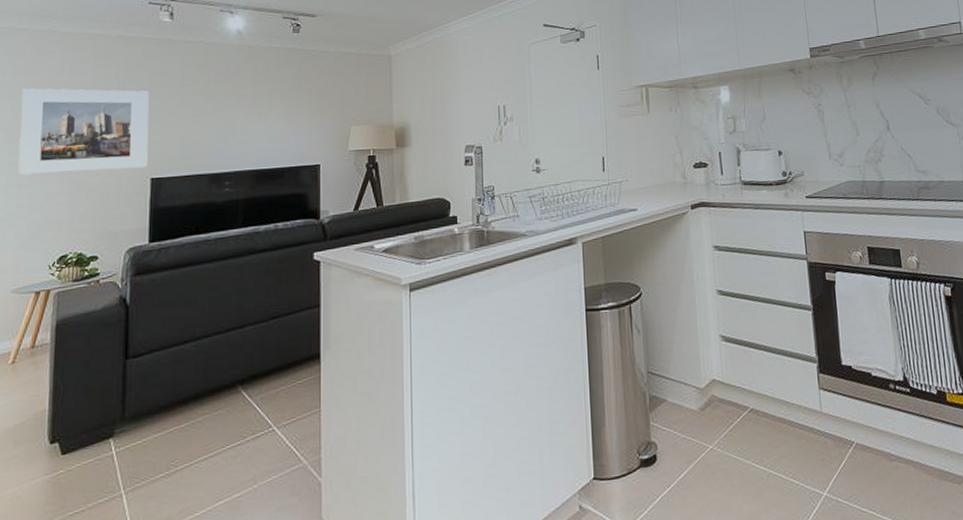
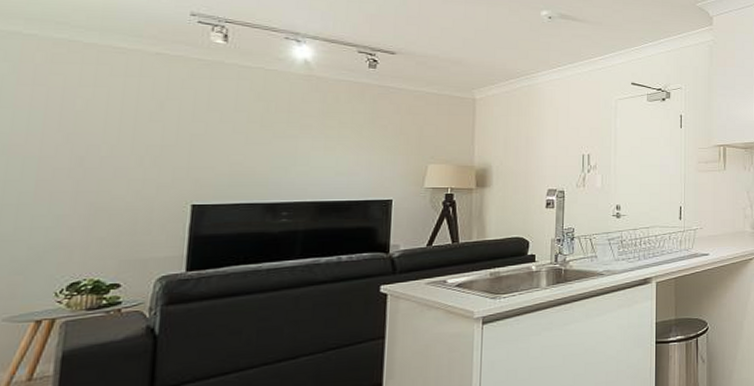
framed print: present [17,88,150,176] -> none [16,100,194,194]

